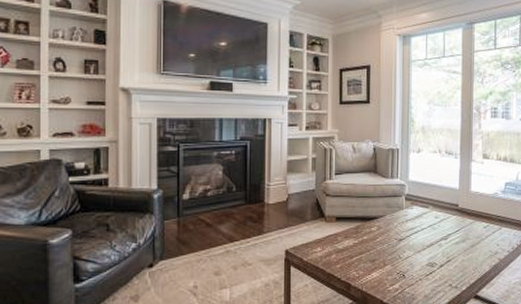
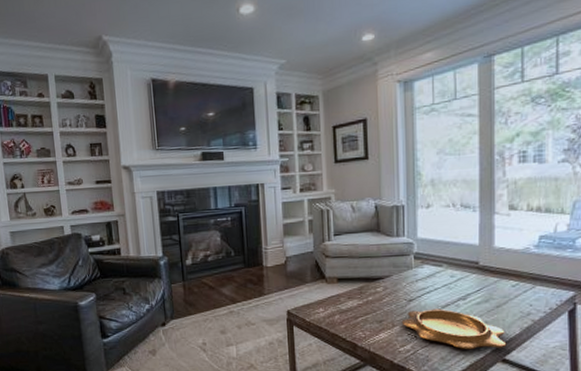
decorative bowl: none [392,248,479,287] -> present [401,308,507,349]

